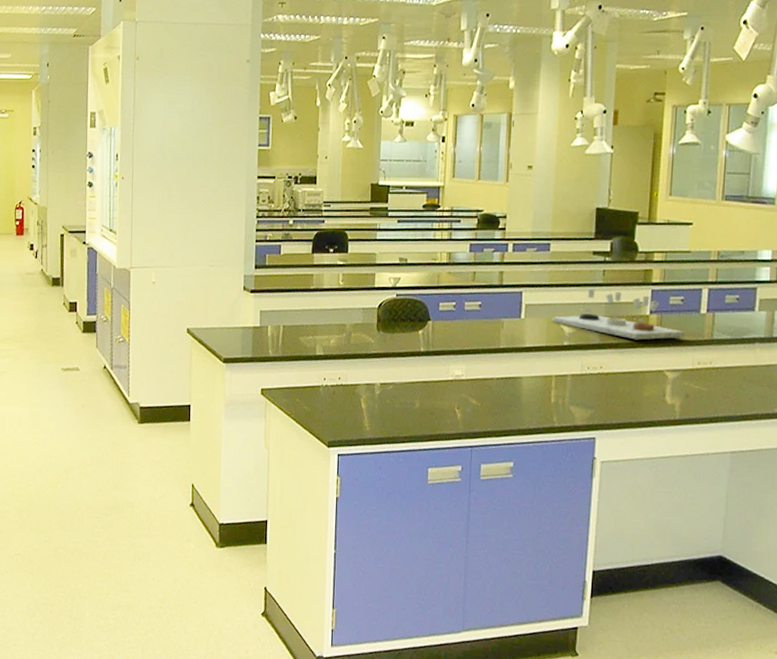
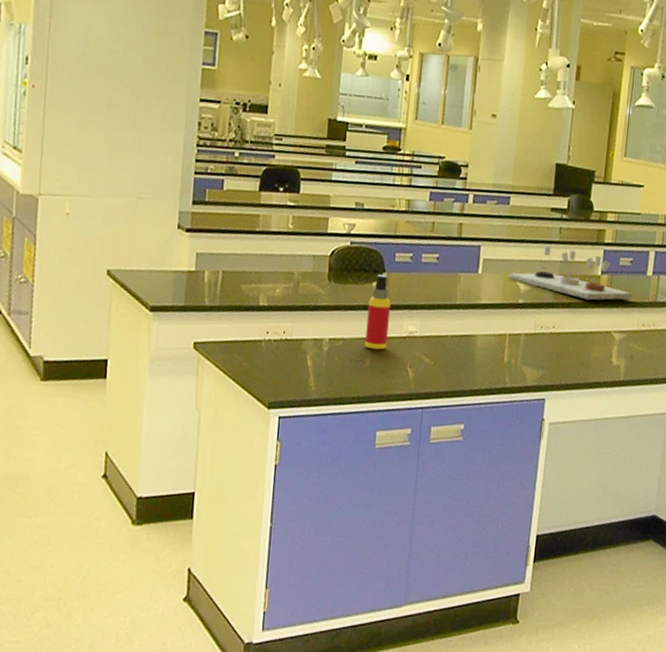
spray bottle: none [414,323,436,393] -> present [365,274,391,350]

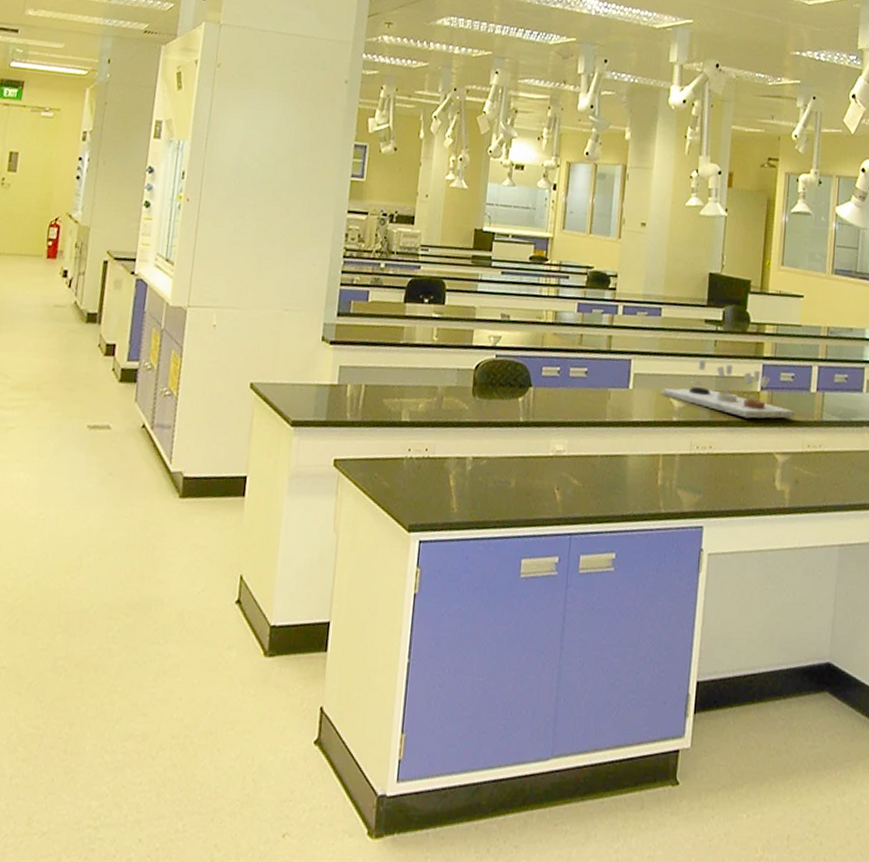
spray bottle: present [365,274,391,350] -> none [510,389,537,470]

